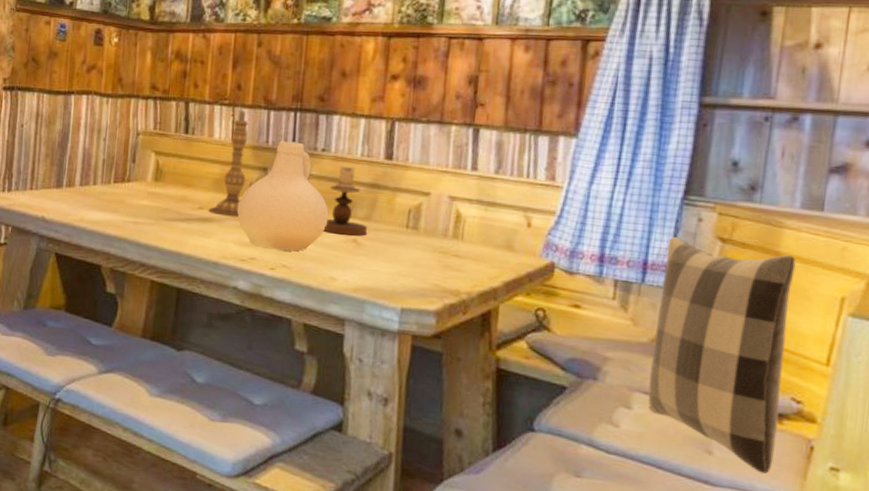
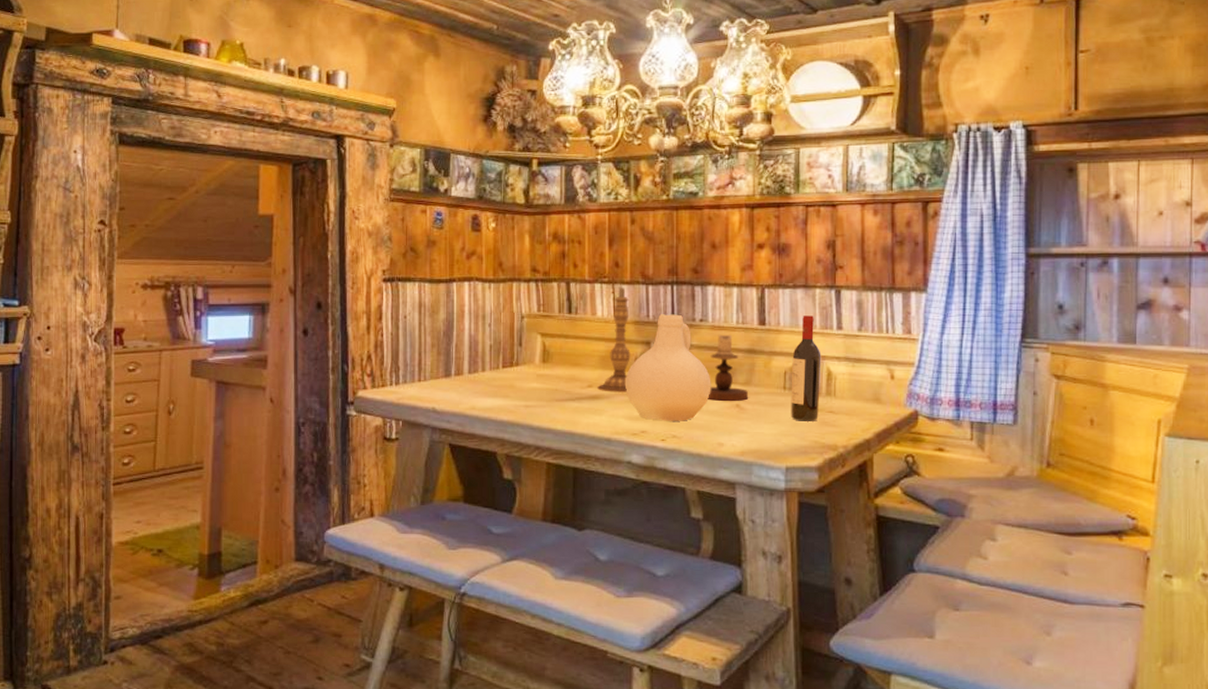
wine bottle: none [411,153,452,264] -> present [791,316,821,421]
pillow: present [647,236,796,474] -> none [1009,377,1119,587]

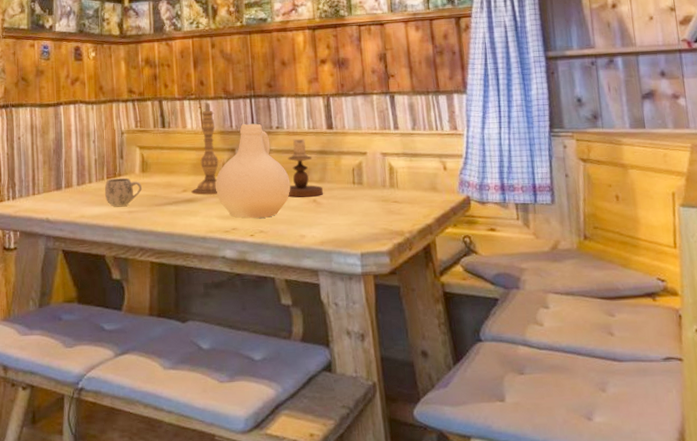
mug: none [499,367,542,400] -> present [104,177,143,207]
wine bottle: present [791,316,821,421] -> none [358,118,385,212]

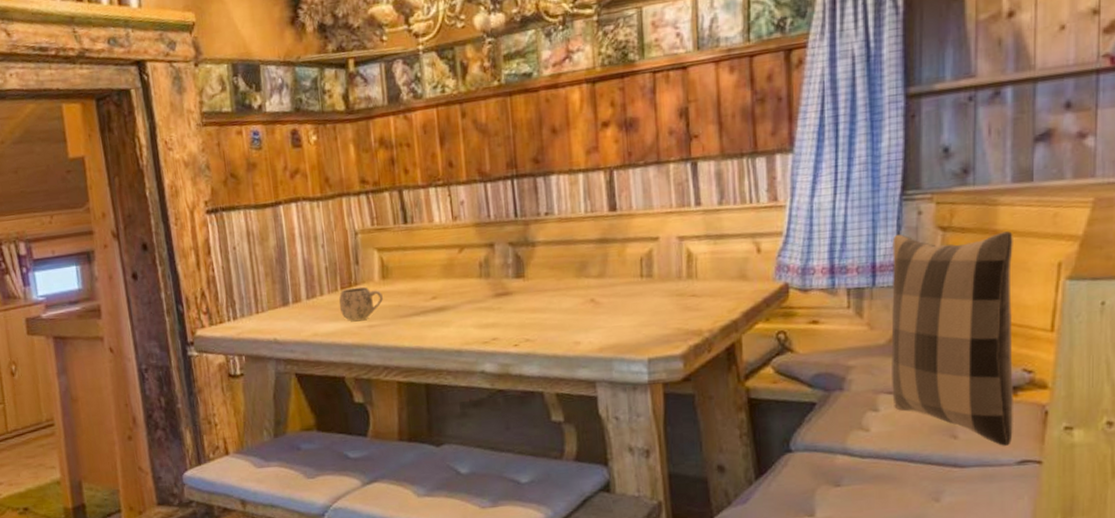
candlestick: present [191,100,219,195] -> none [442,186,474,302]
ceramic jug: present [215,123,291,219] -> none [470,210,563,326]
candlestick: present [288,138,323,198] -> none [559,225,603,299]
pillow: none [546,162,657,344] -> present [891,231,1013,446]

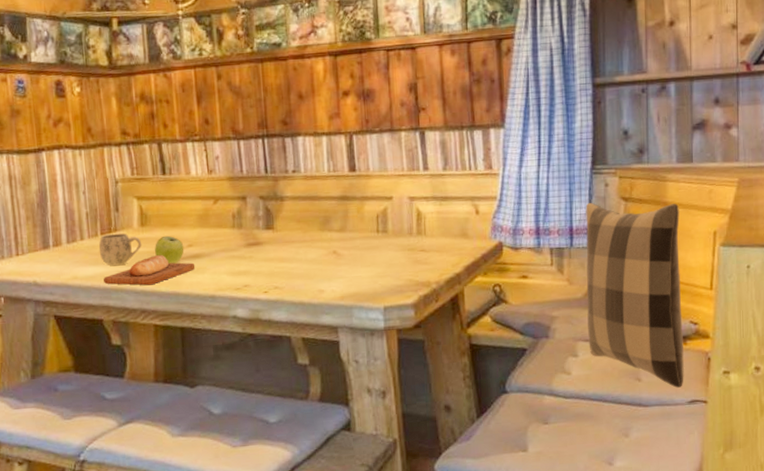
bread loaf: none [344,309,440,341] -> present [103,255,195,286]
fruit: none [396,287,428,318] -> present [154,235,184,264]

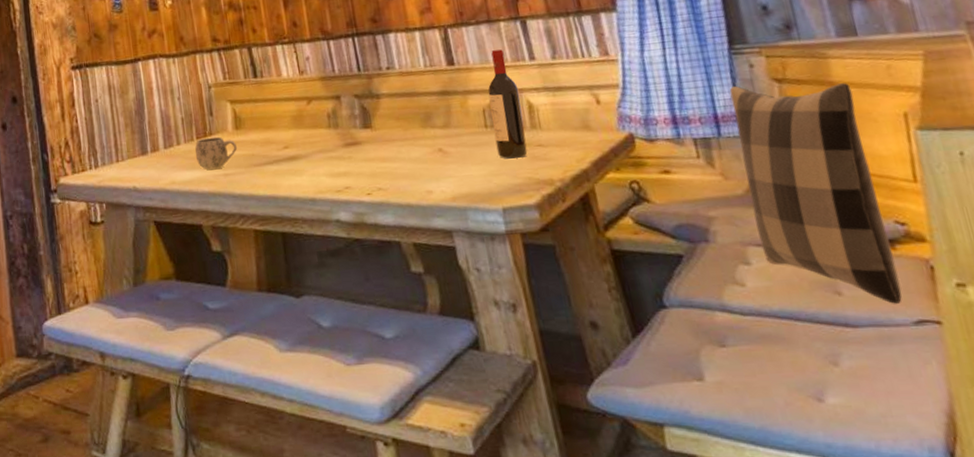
bread loaf: present [103,255,195,286] -> none [201,158,293,189]
fruit: present [154,235,184,264] -> none [250,137,281,167]
wine bottle: none [383,158,412,262] -> present [488,49,528,159]

